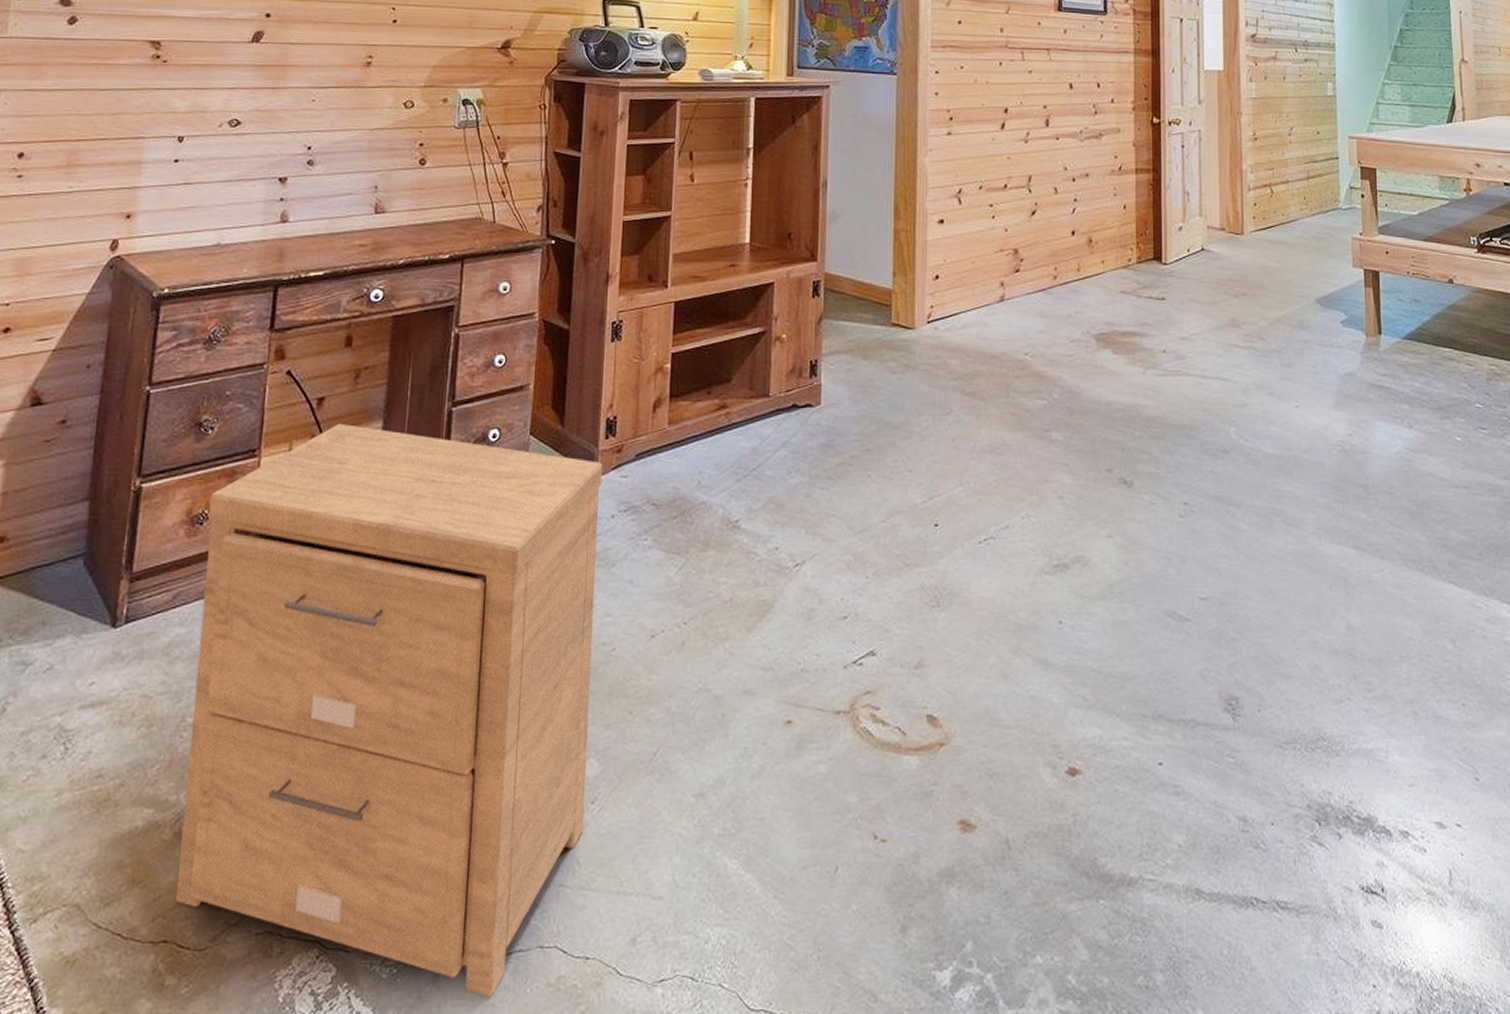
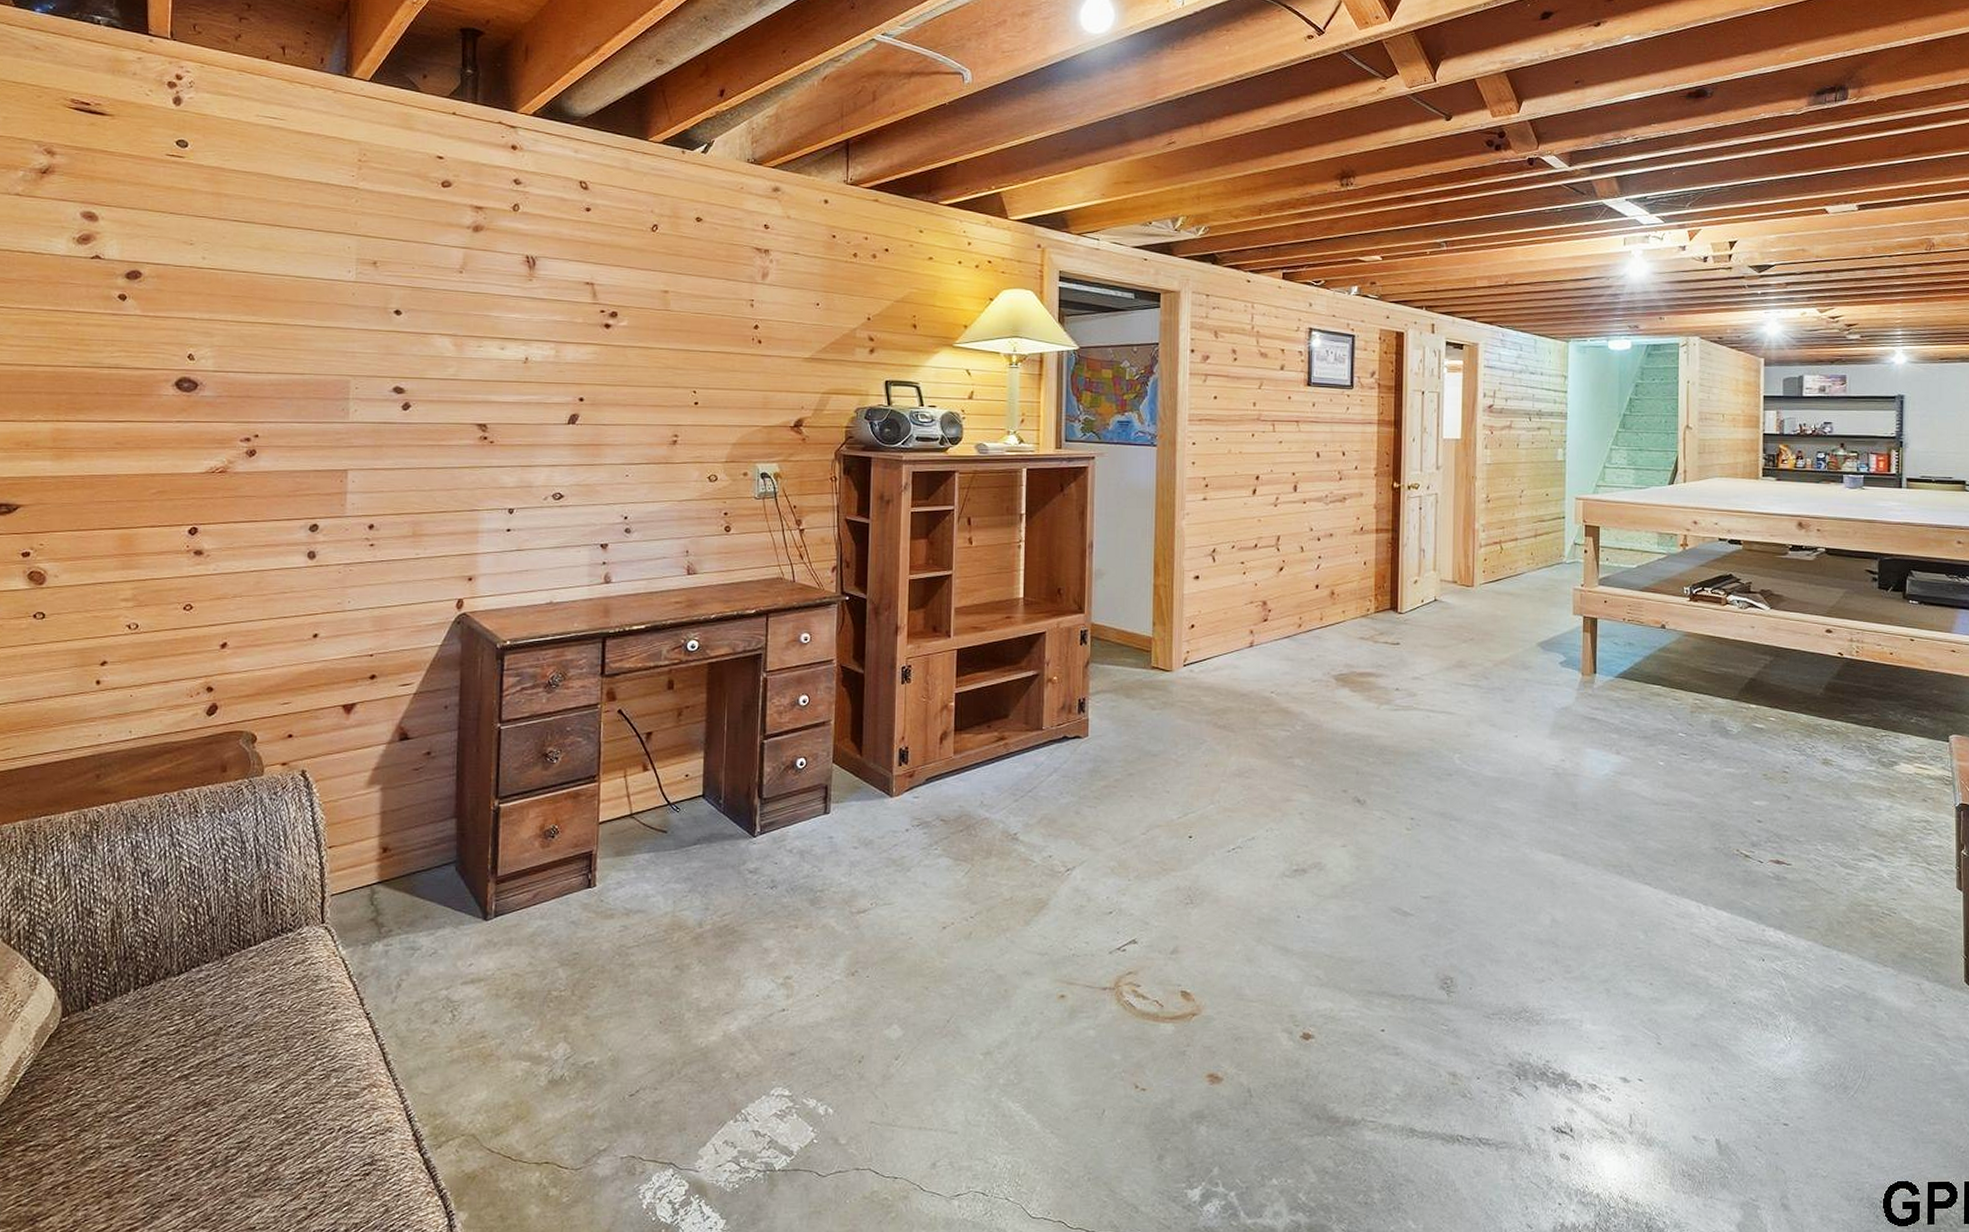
side table: present [176,423,603,998] -> none [554,753,897,1207]

